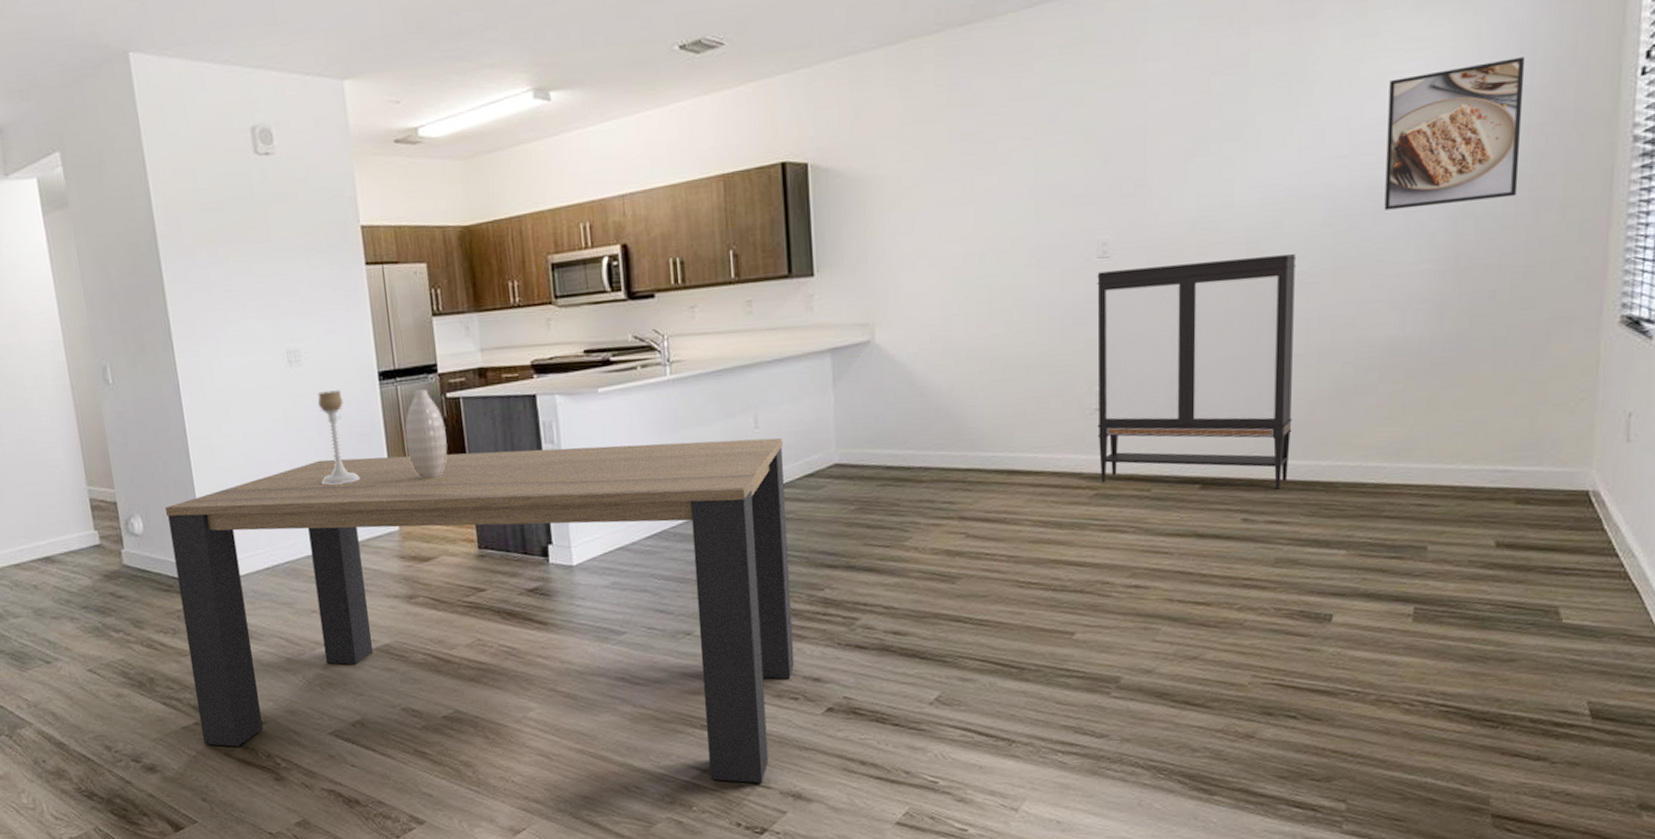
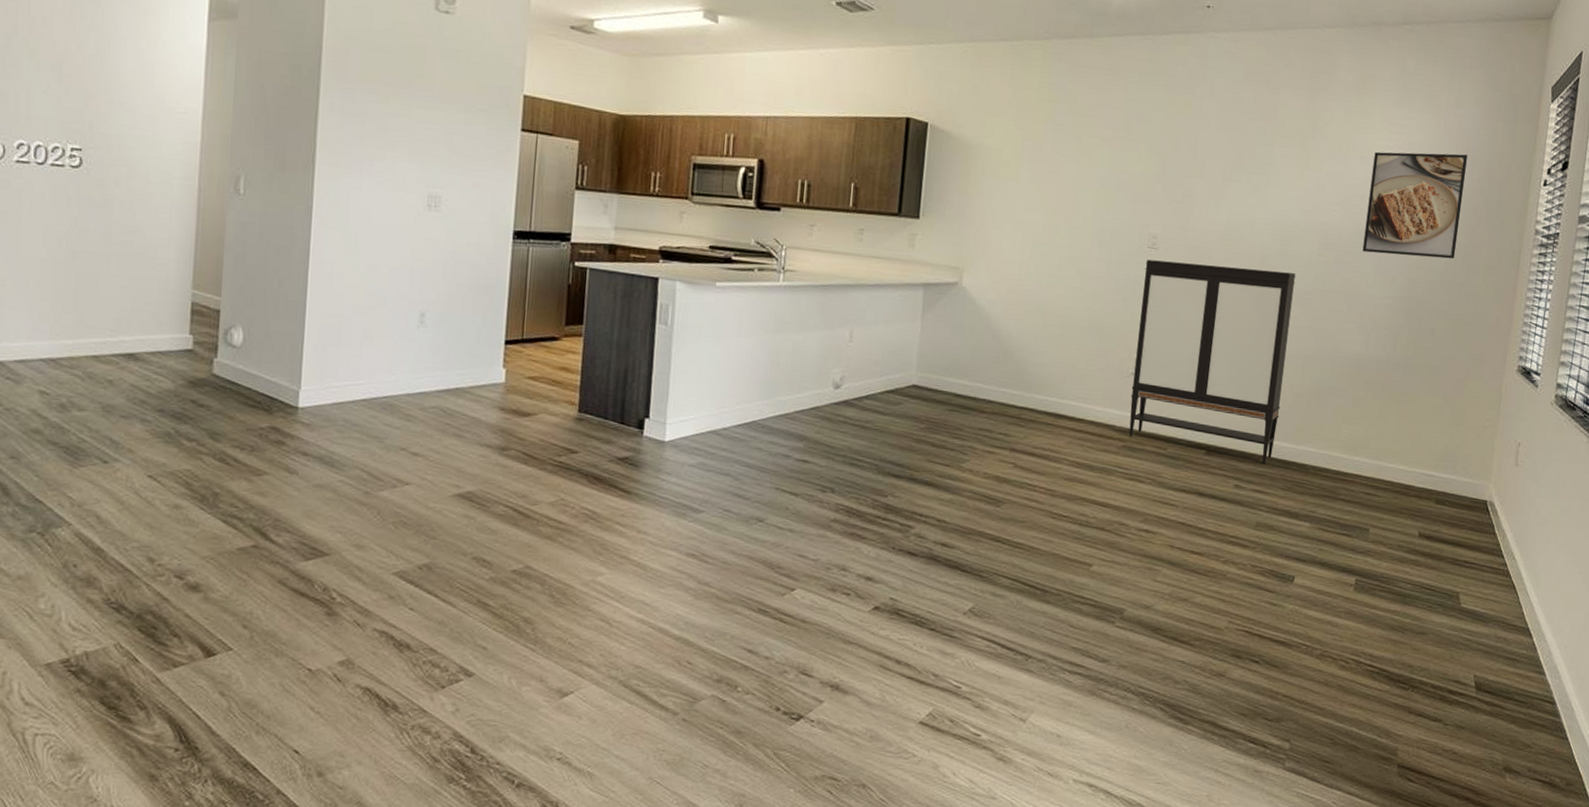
dining table: present [164,437,795,783] -> none [258,303,872,671]
candle holder: present [317,390,359,485] -> none [436,239,475,330]
vase: present [404,389,448,480] -> none [527,254,568,340]

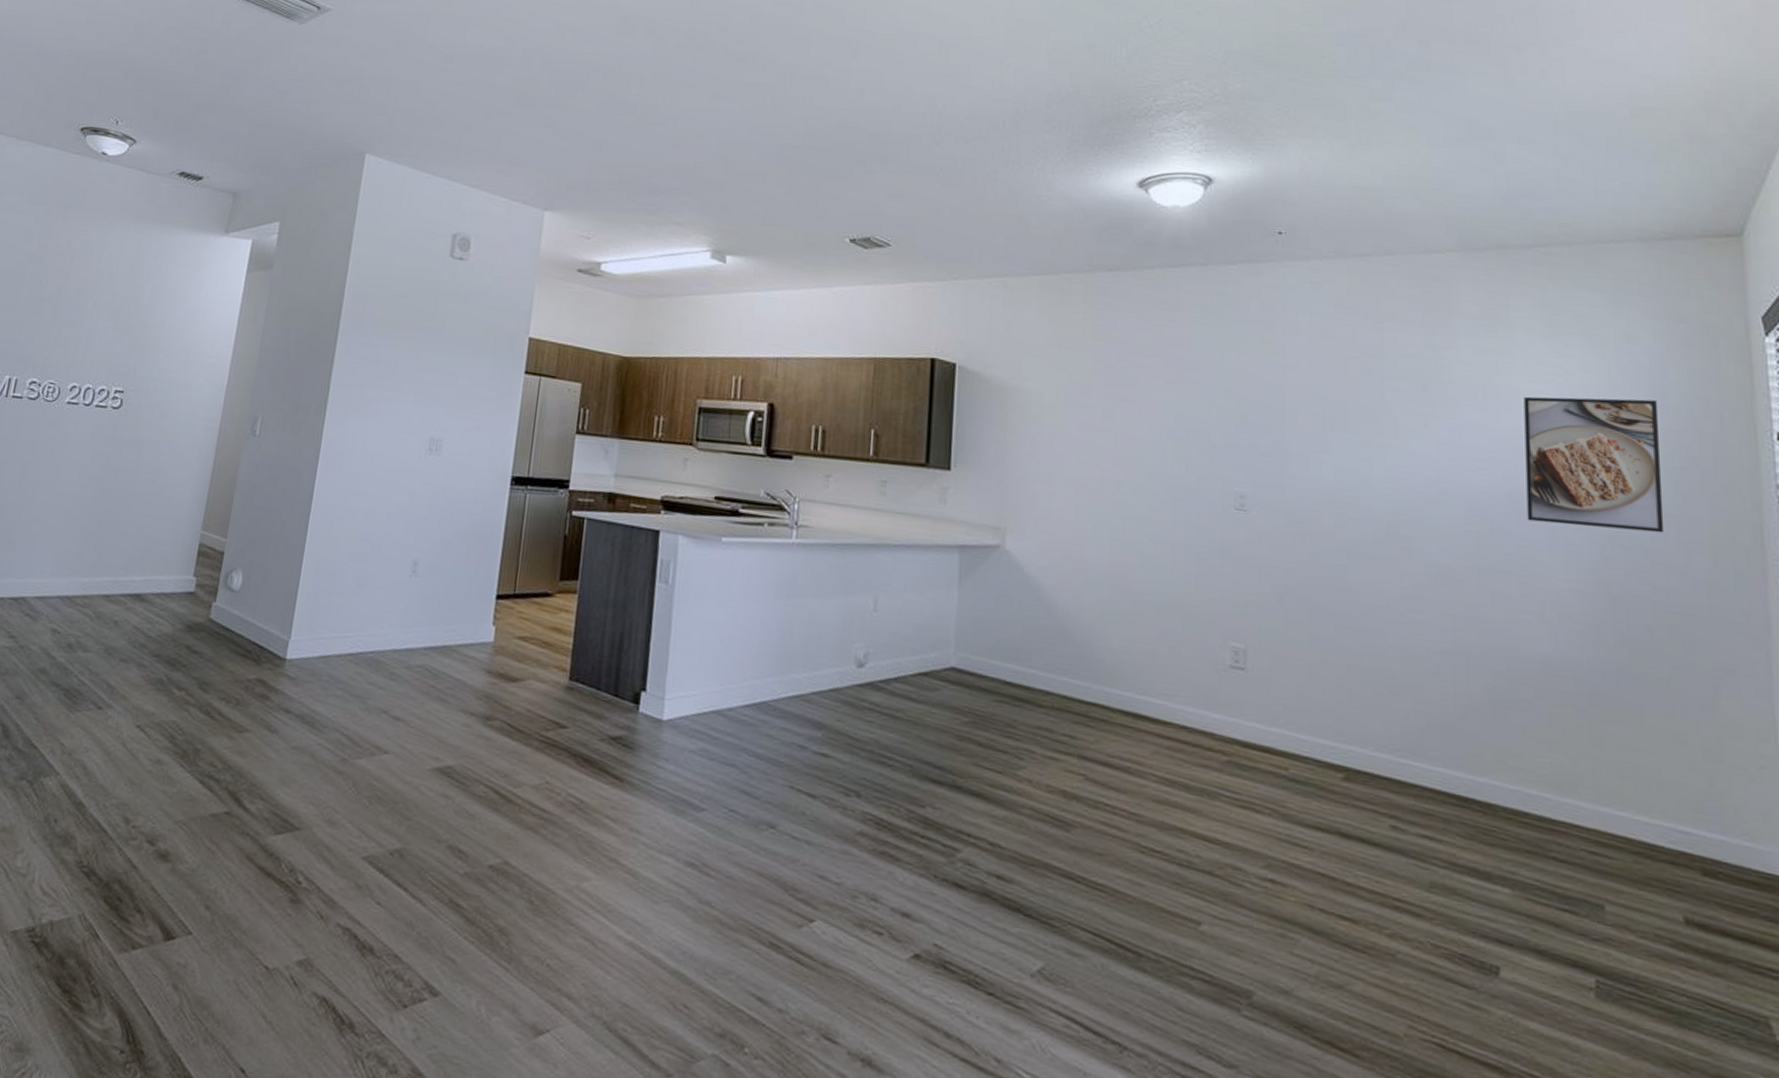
storage cabinet: present [1128,260,1296,464] -> none [1231,524,1442,799]

